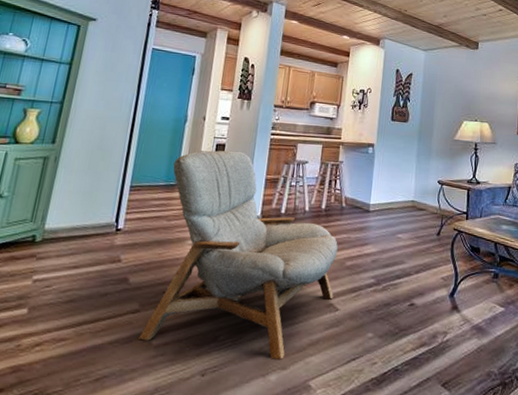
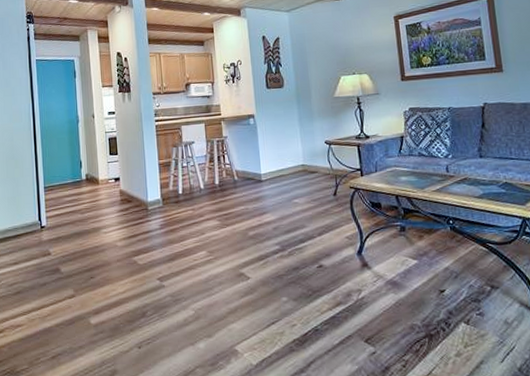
armchair: present [138,150,339,360] -> none [76,141,243,329]

